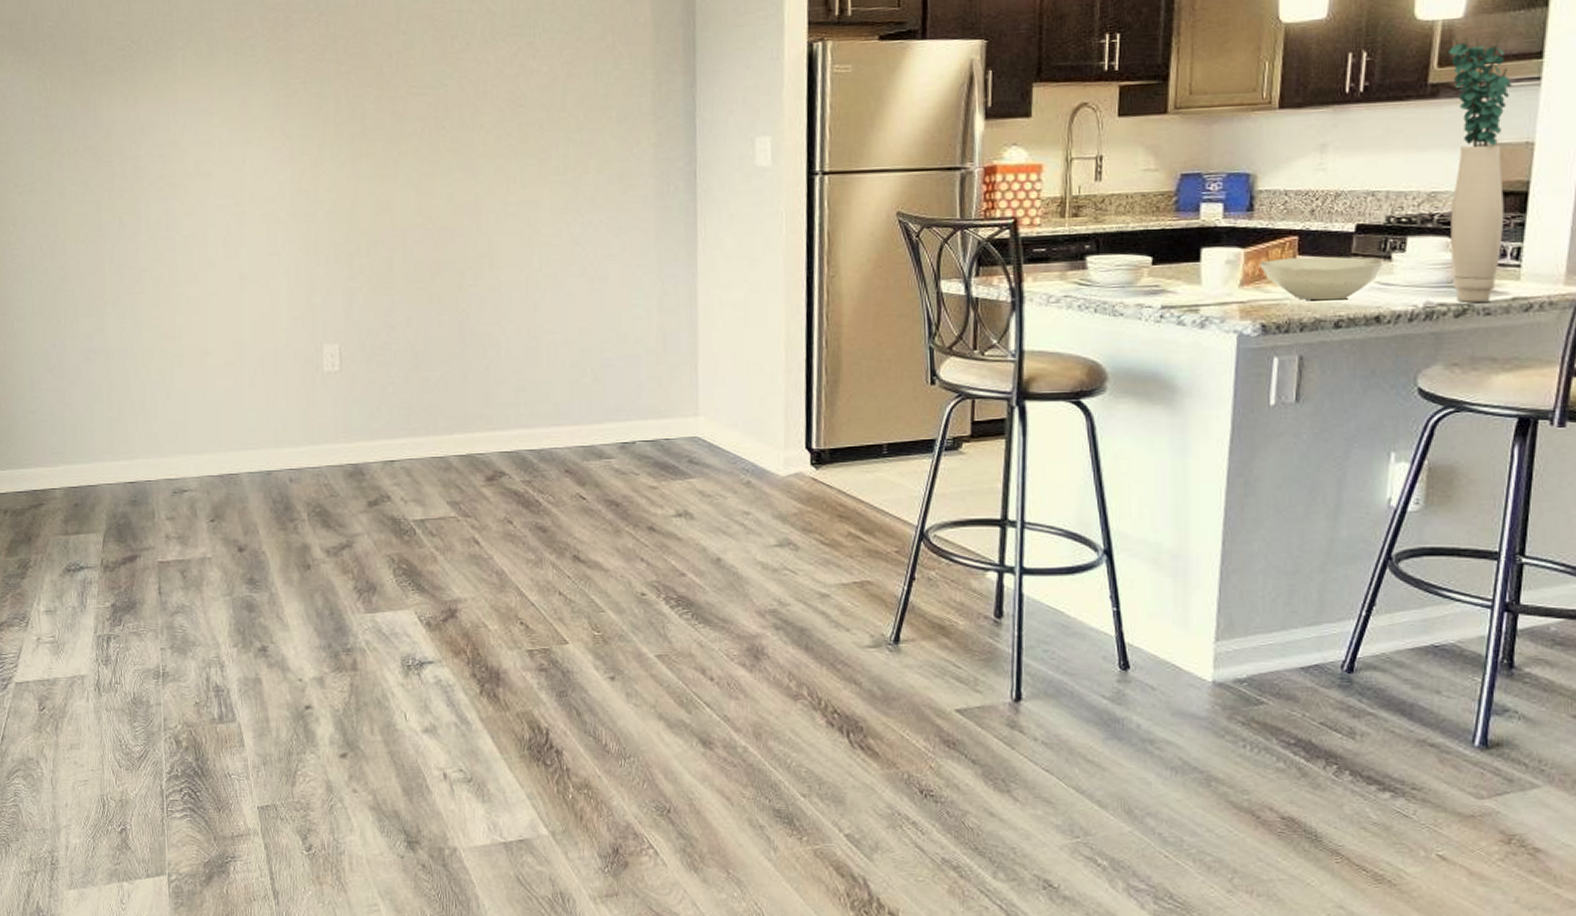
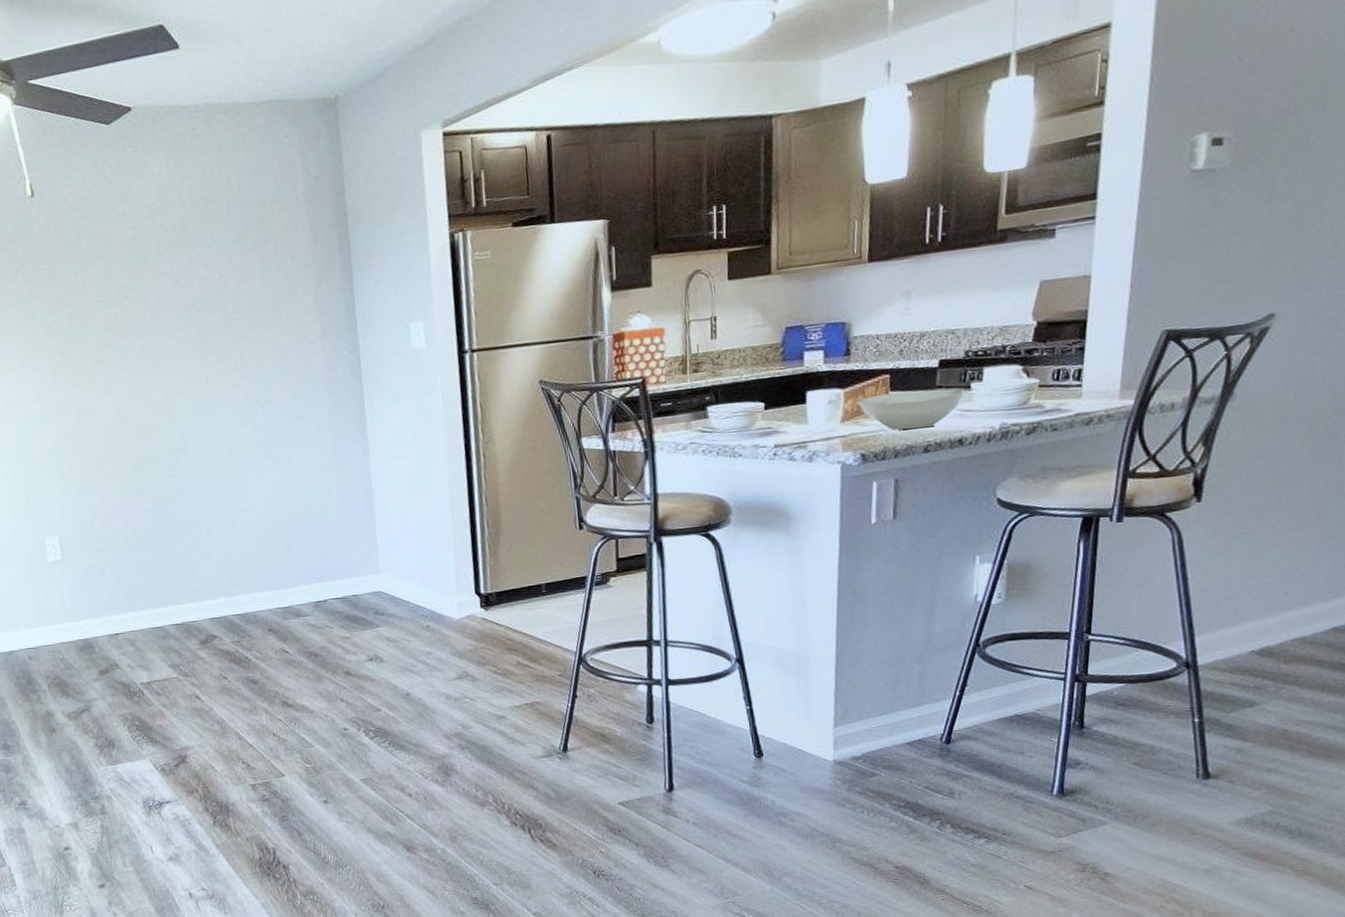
vase: present [1449,33,1512,303] -> none [1014,181,1070,421]

